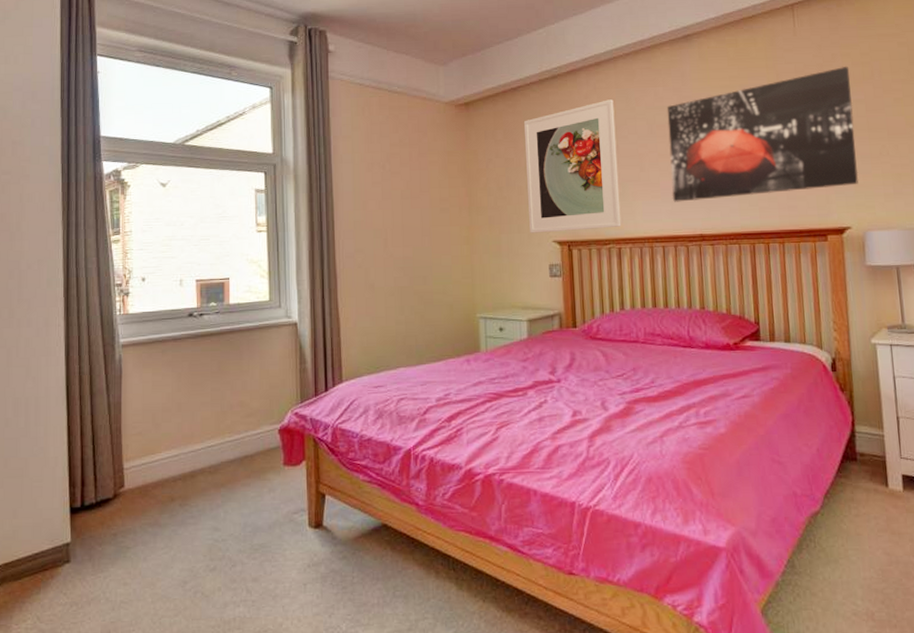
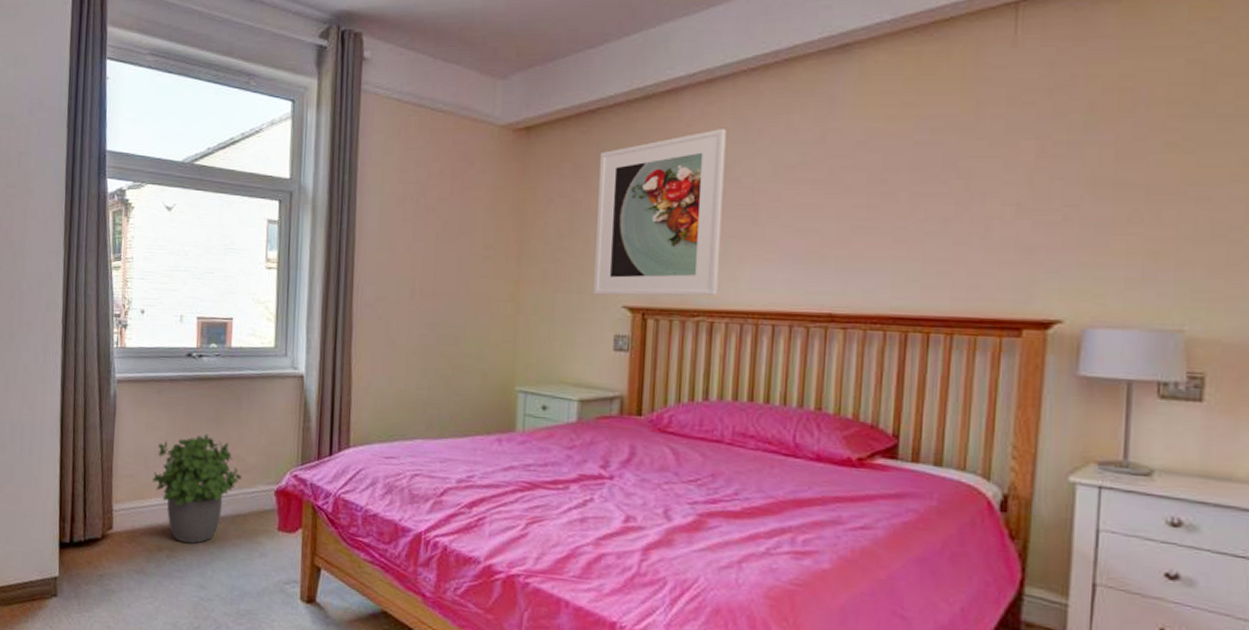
potted plant: none [162,385,248,489] -> present [152,433,243,544]
wall art: present [666,66,859,202] -> none [793,92,1097,269]

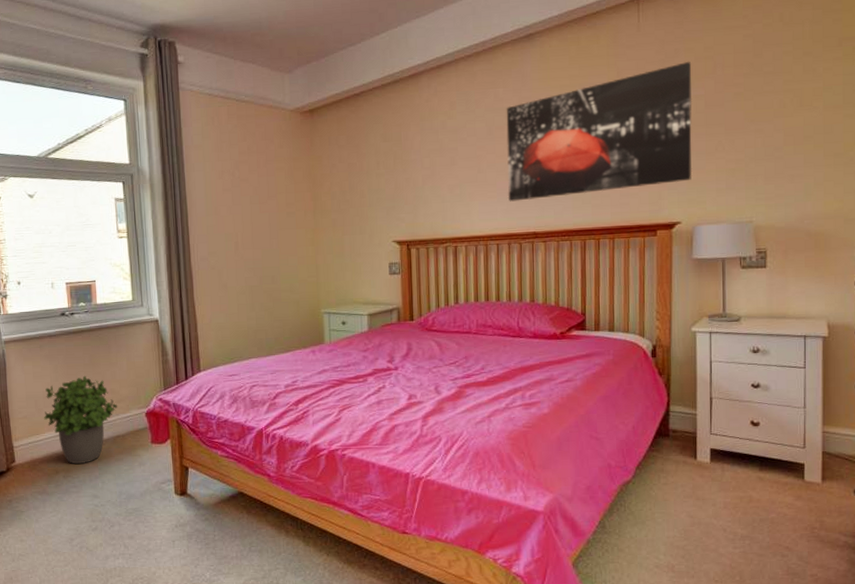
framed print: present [593,129,727,296] -> none [366,102,458,234]
wall art: none [793,92,1097,269] -> present [506,61,693,202]

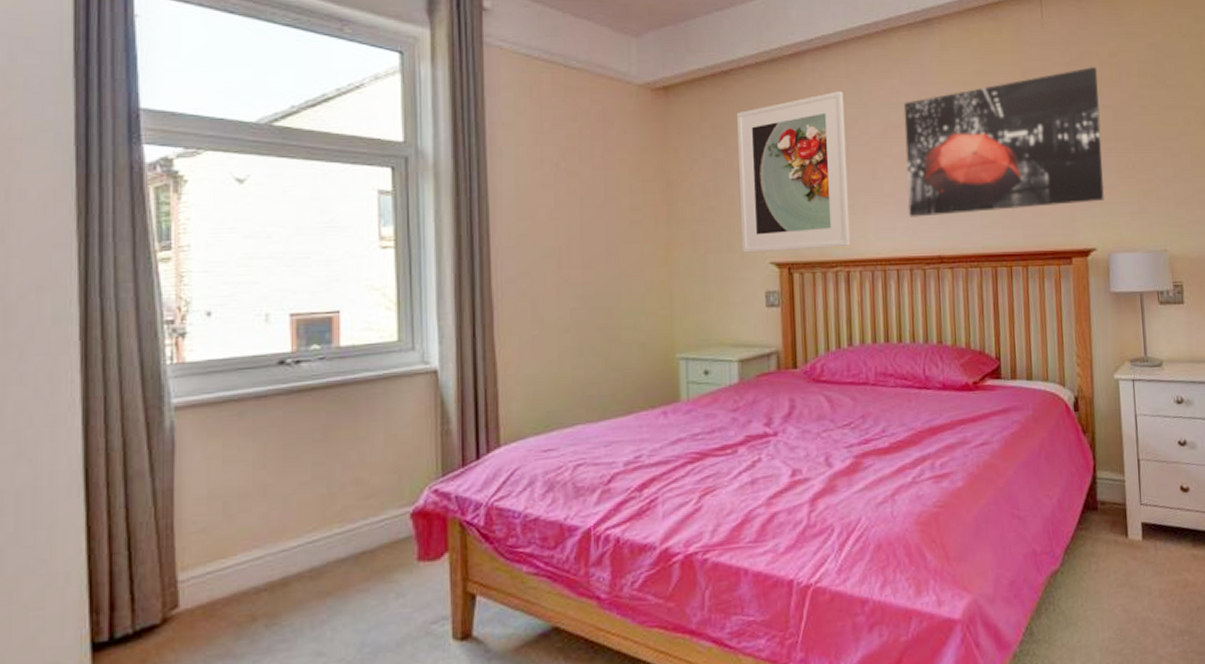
potted plant: present [44,375,118,464] -> none [237,458,366,603]
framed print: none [366,102,458,234] -> present [736,91,851,253]

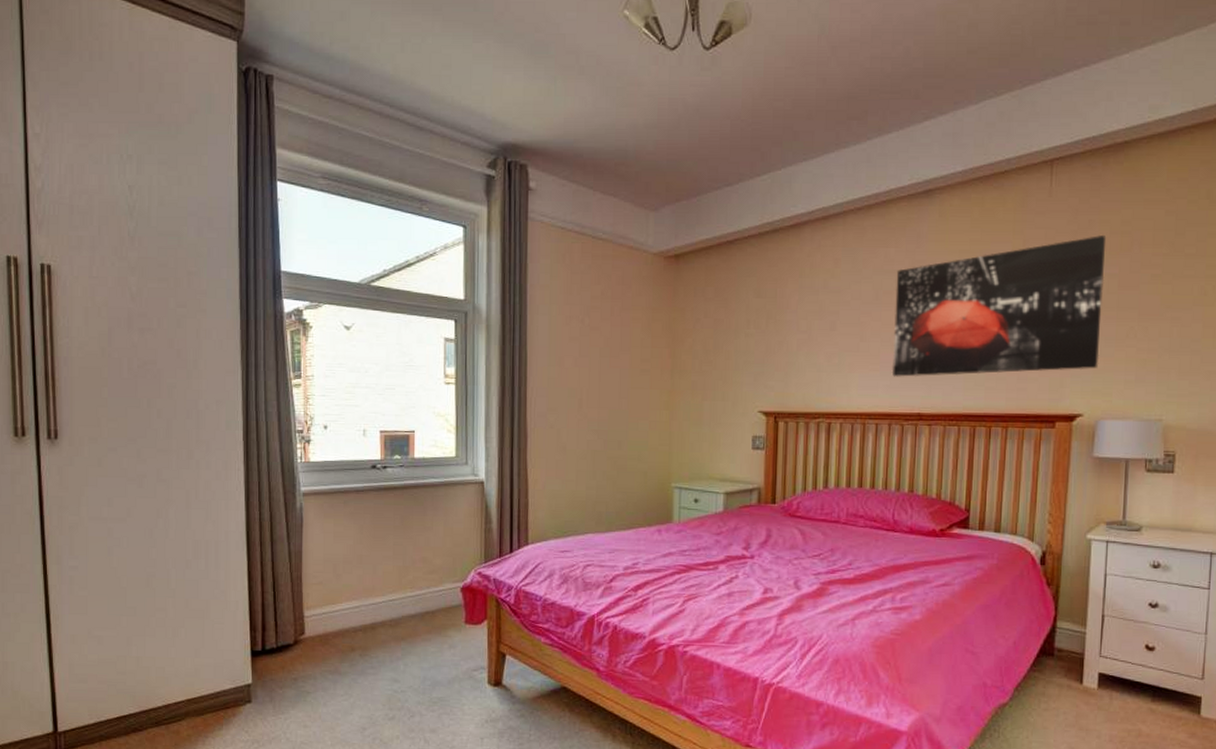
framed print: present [736,91,851,253] -> none [735,259,839,402]

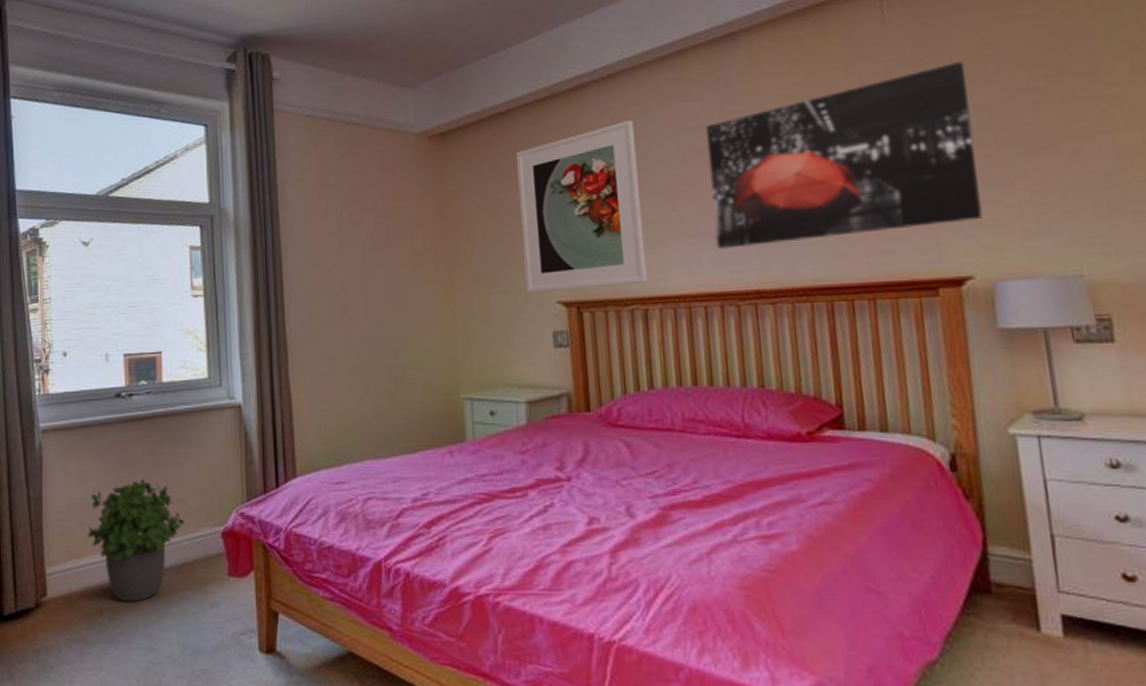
potted plant: none [343,539,430,641] -> present [87,478,185,601]
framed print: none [735,259,839,402] -> present [515,120,648,293]

